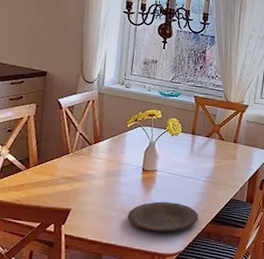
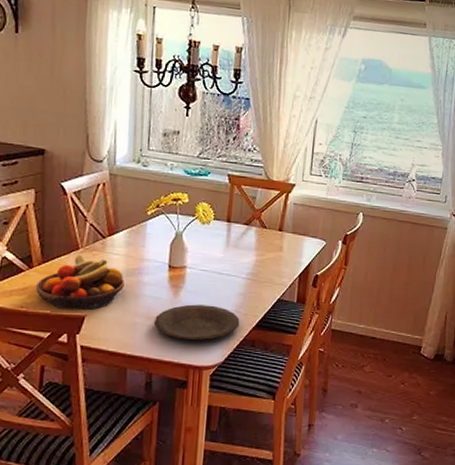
fruit bowl: none [31,157,105,204] -> present [36,253,124,310]

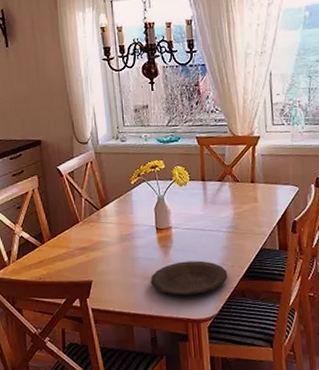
fruit bowl: present [36,253,124,310] -> none [49,226,120,277]

